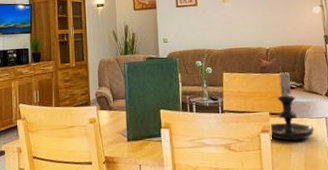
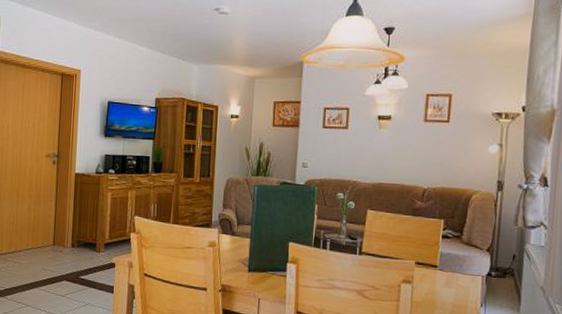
candle holder: present [270,68,315,141] -> none [412,213,467,297]

